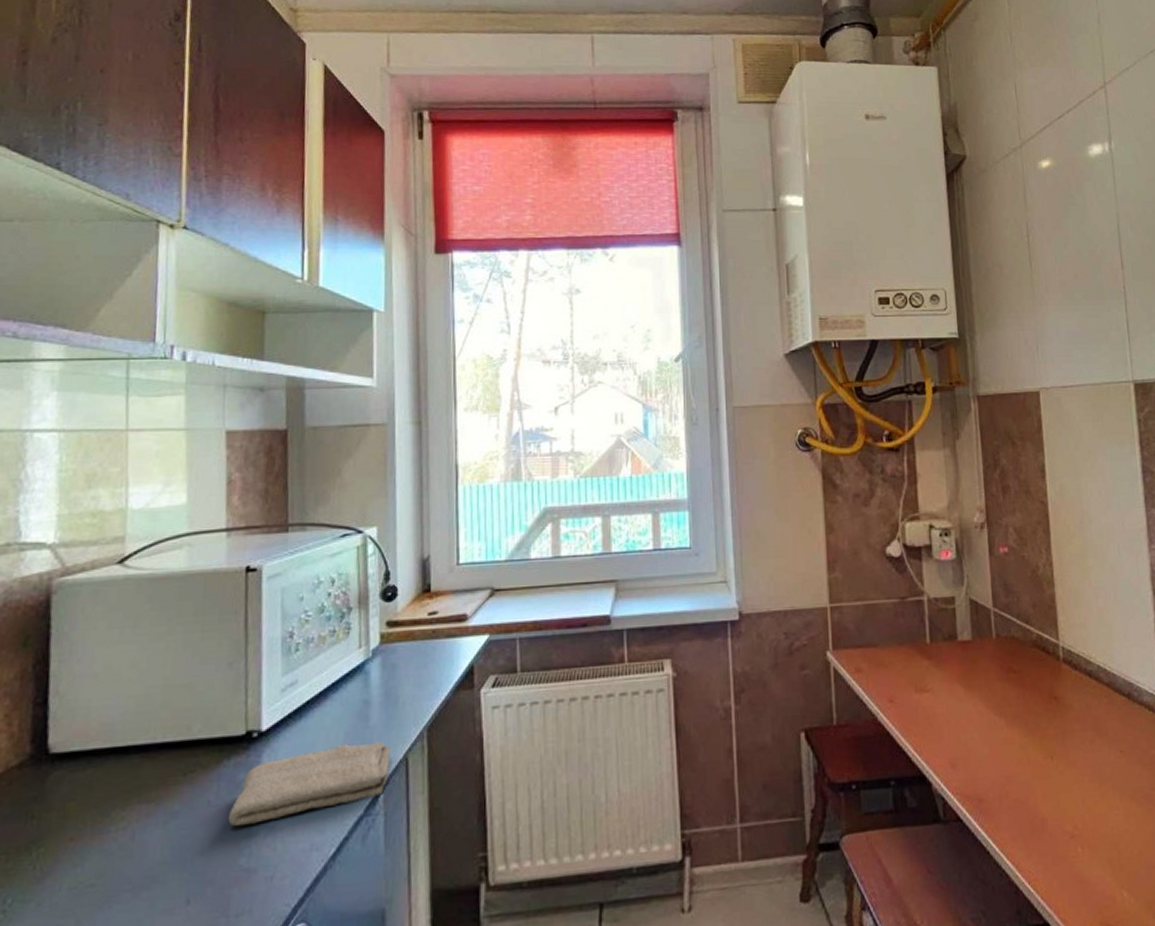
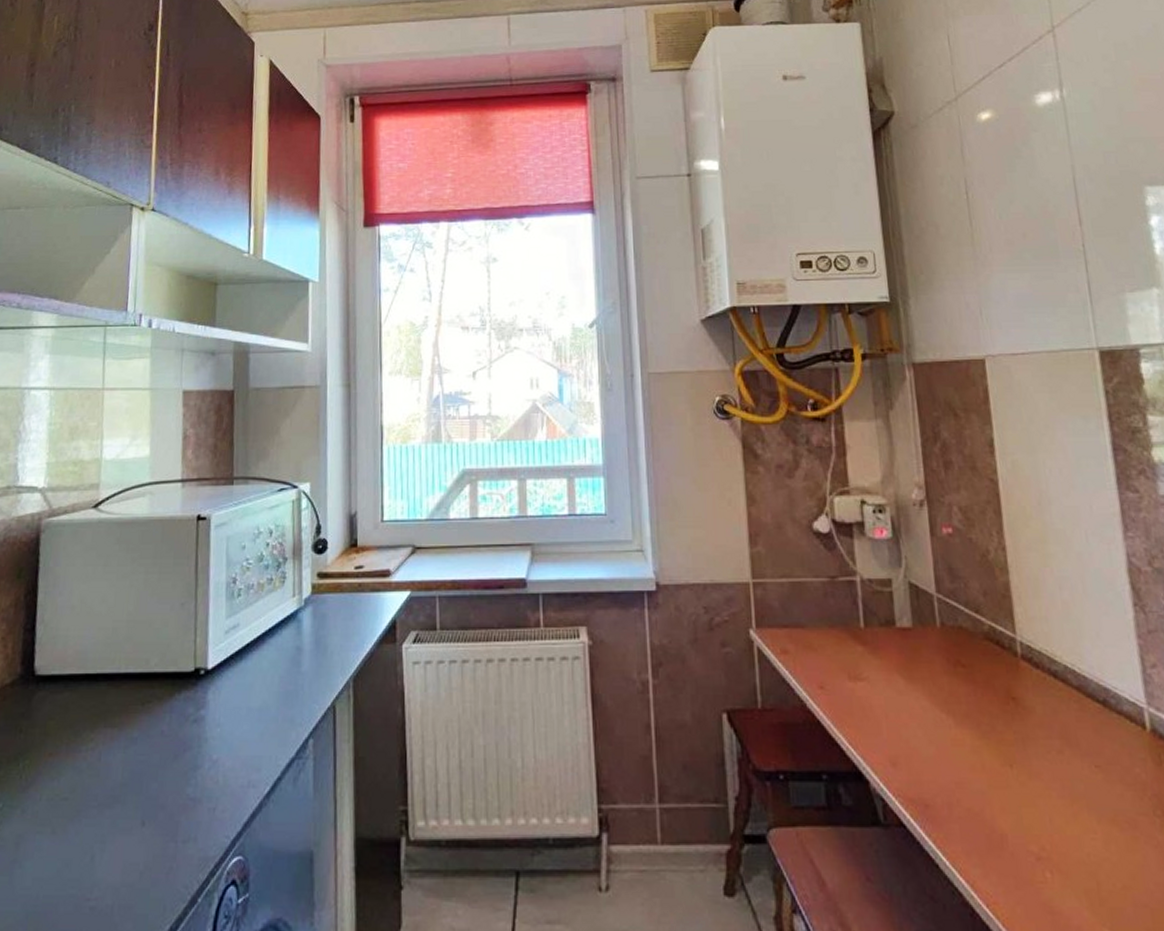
washcloth: present [228,742,390,826] -> none [178,688,319,756]

